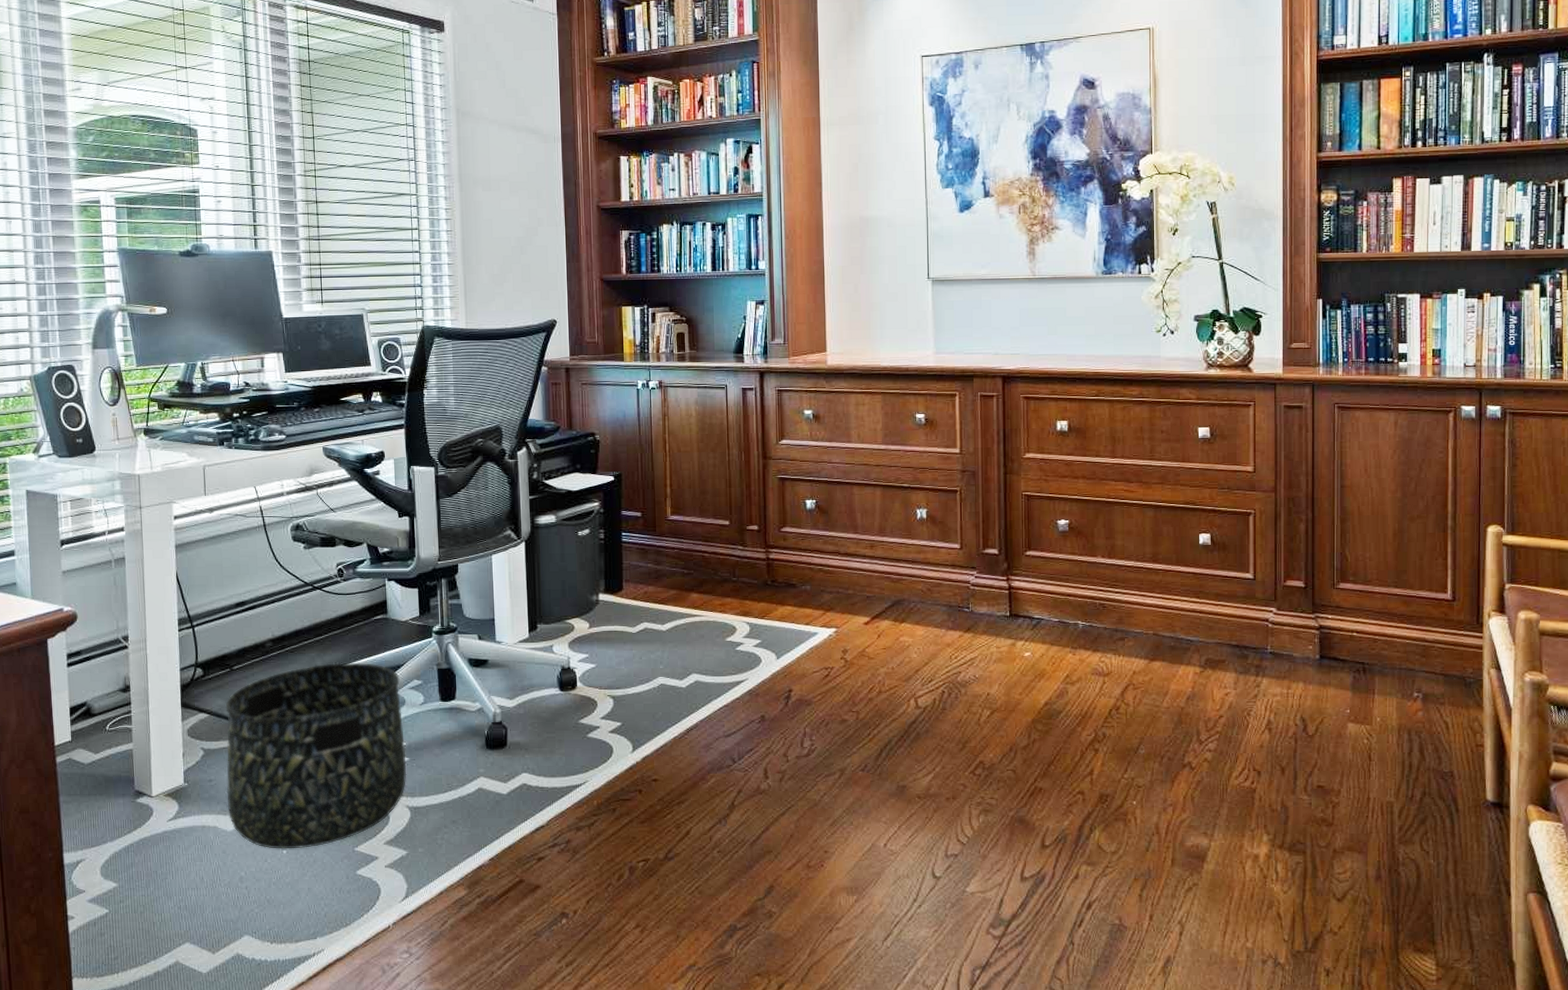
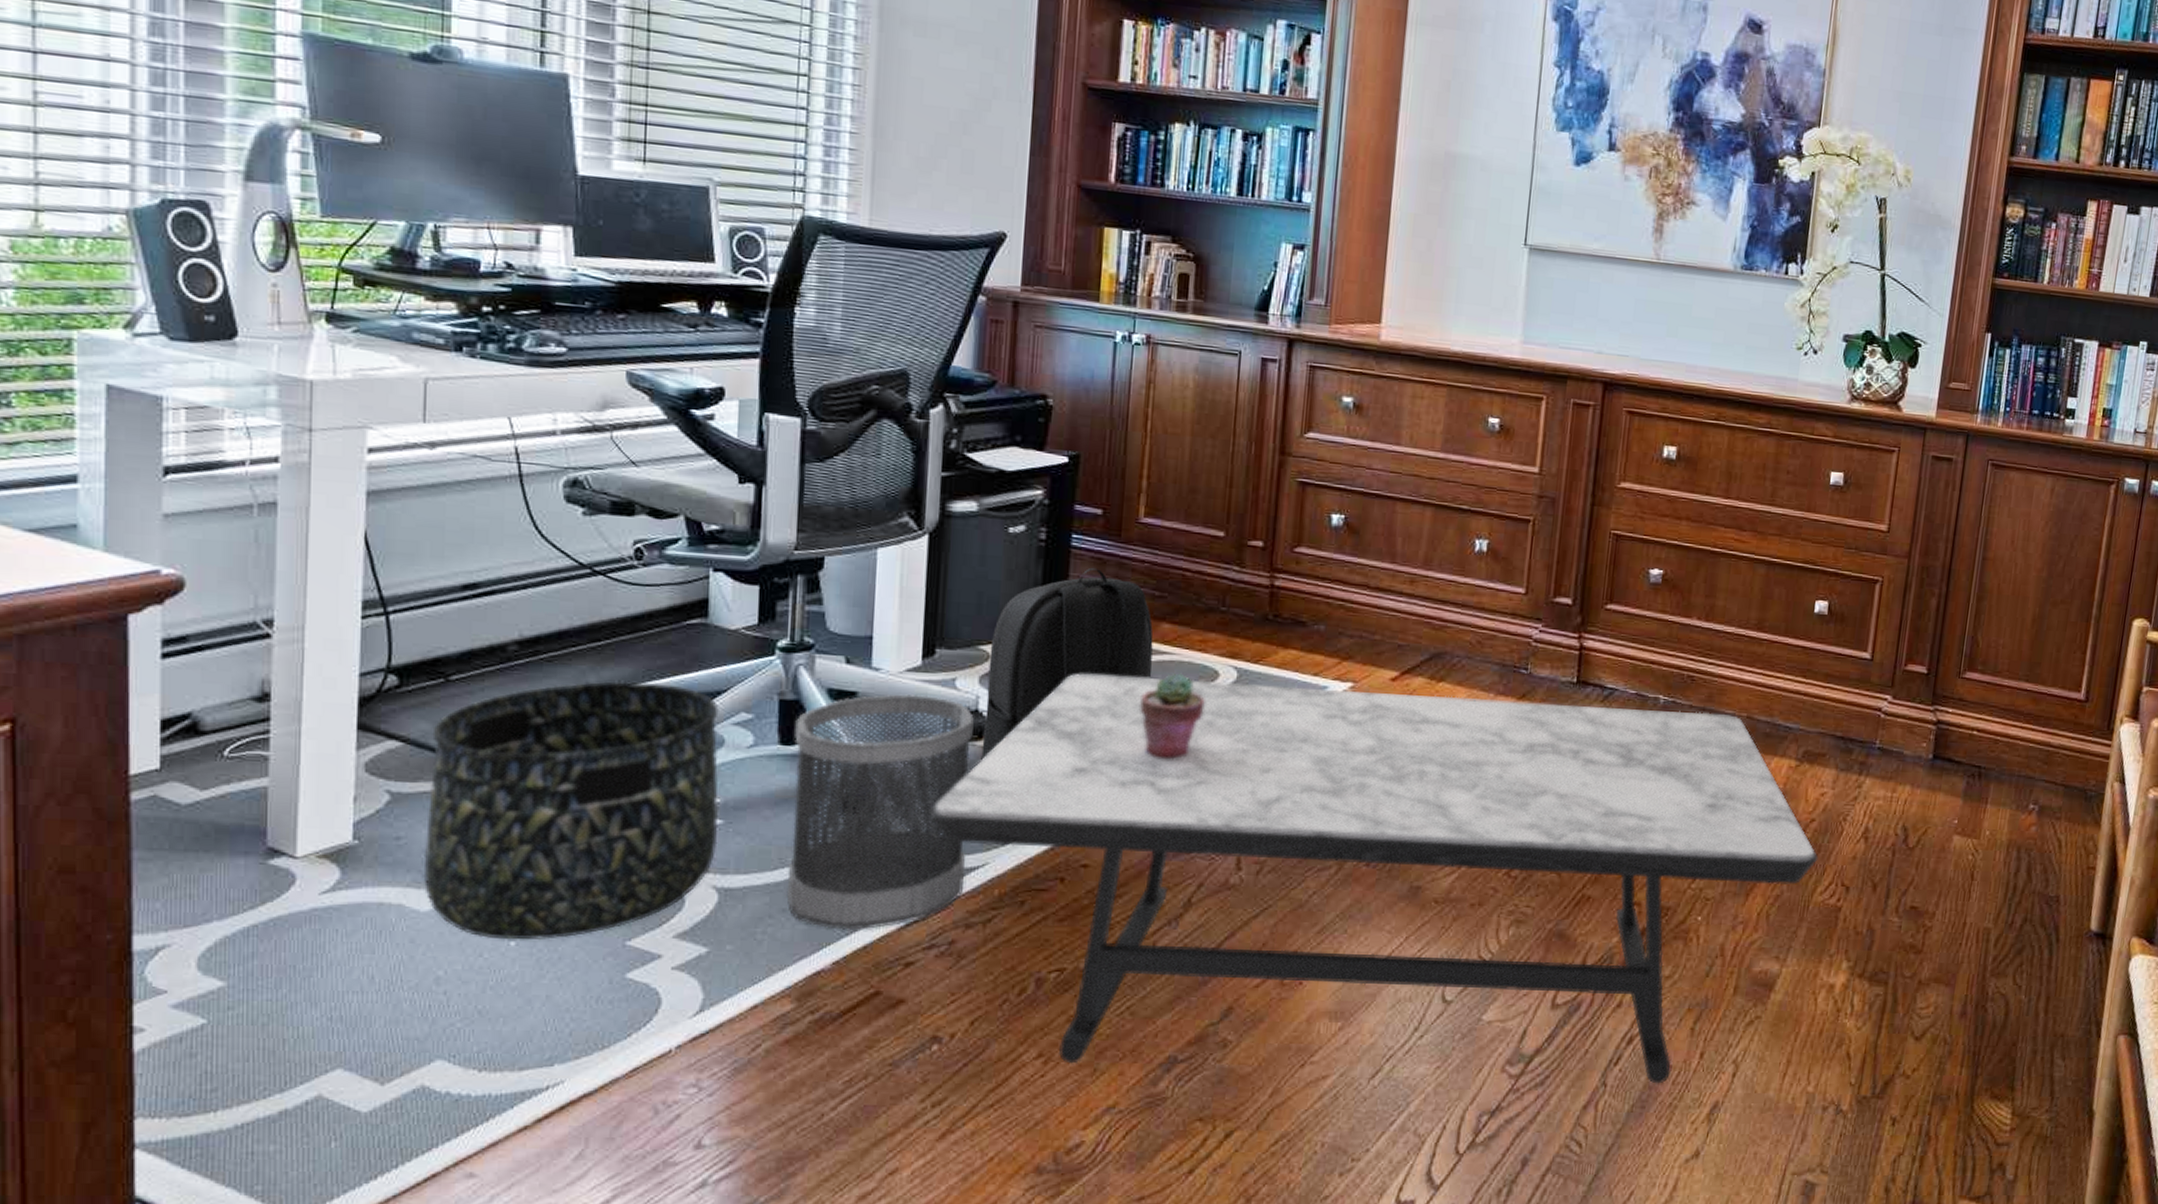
wastebasket: none [449,658,573,835] -> present [786,693,974,930]
coffee table: none [544,632,1230,942] -> present [930,674,1819,1084]
backpack: none [574,556,688,705] -> present [981,567,1154,761]
potted succulent: none [682,630,728,697] -> present [1140,673,1205,760]

